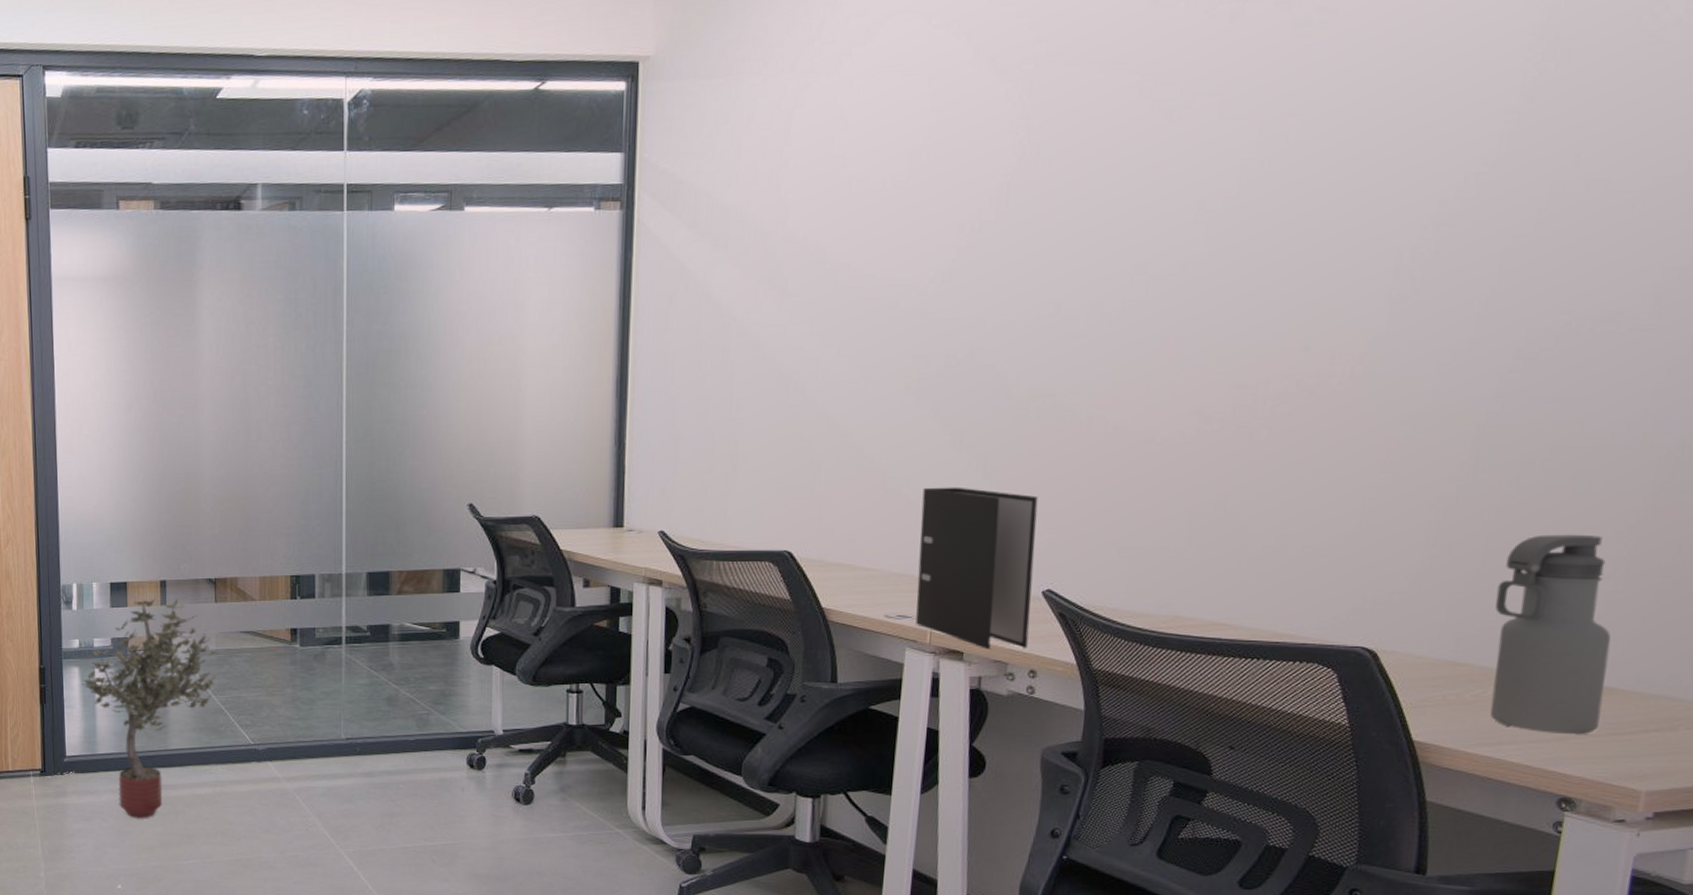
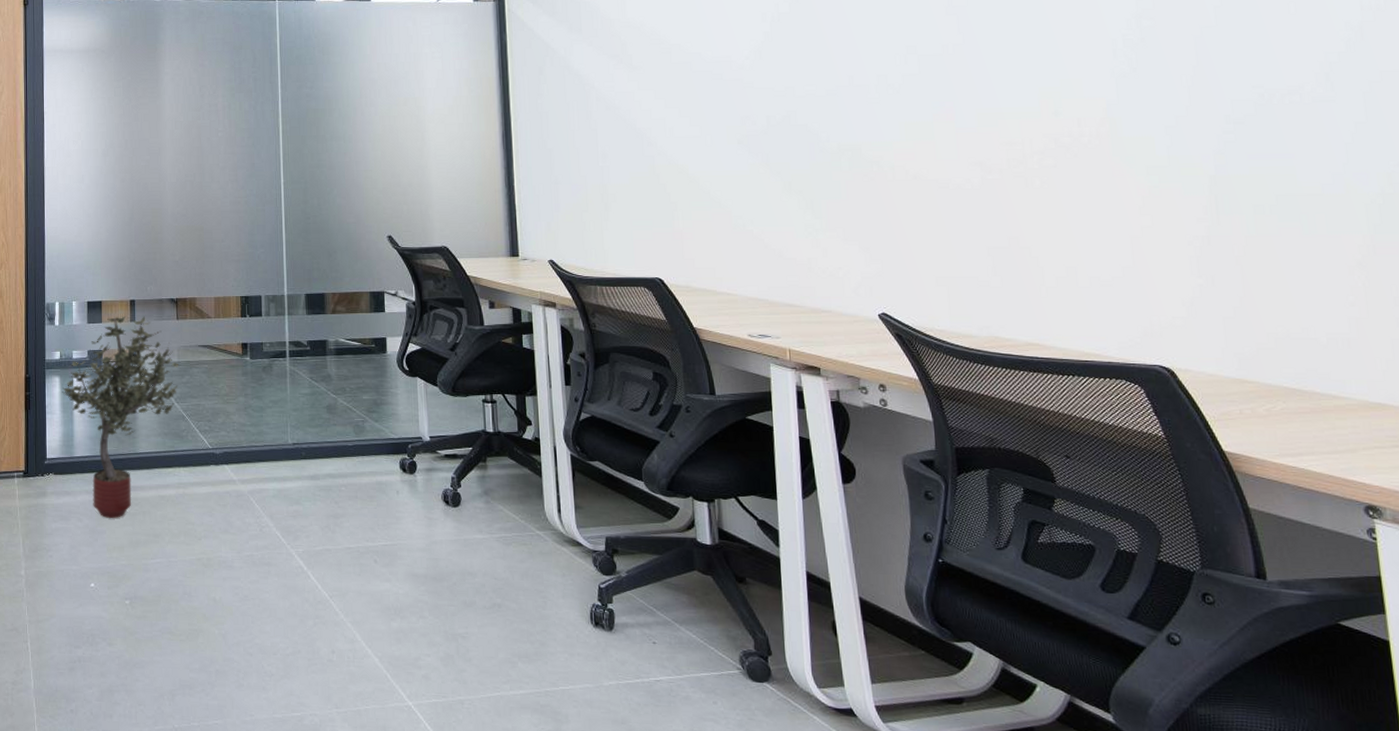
binder: present [916,487,1038,650] -> none [765,224,874,366]
water bottle: present [1489,534,1612,735] -> none [1261,268,1381,447]

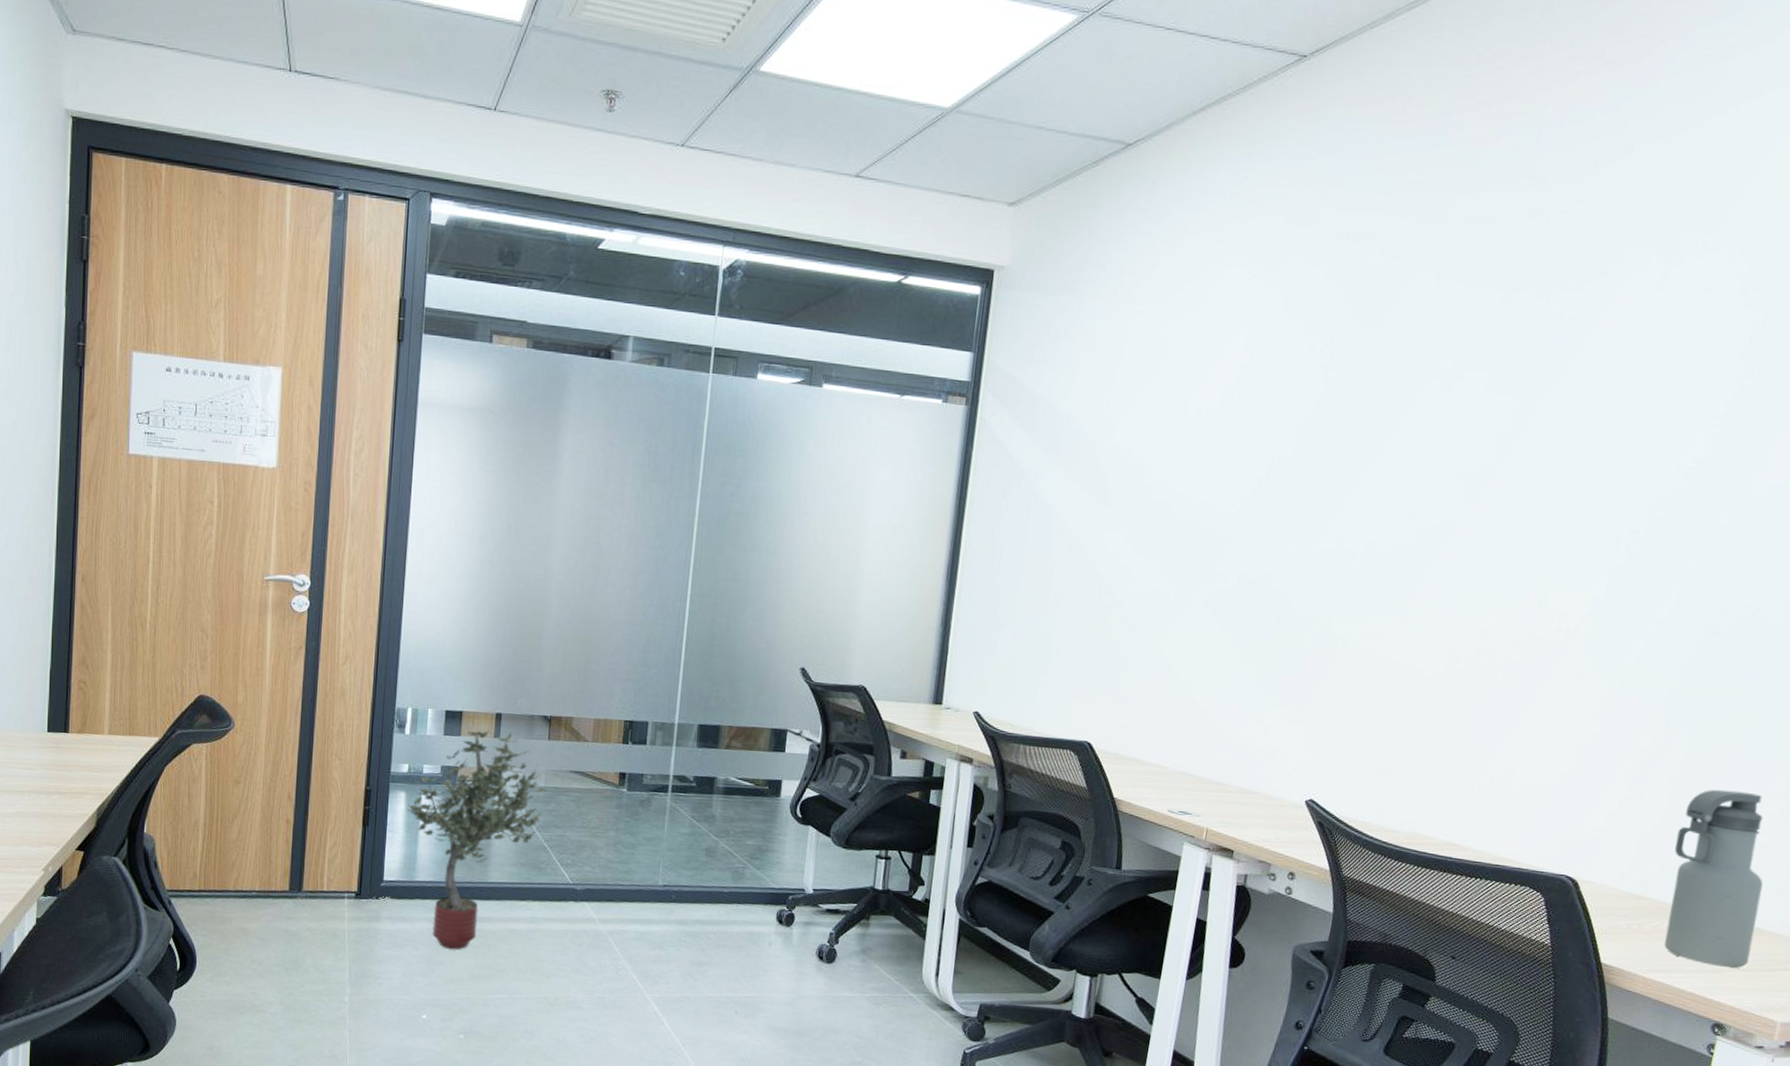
water bottle: none [1261,268,1381,447] -> present [1664,789,1763,969]

